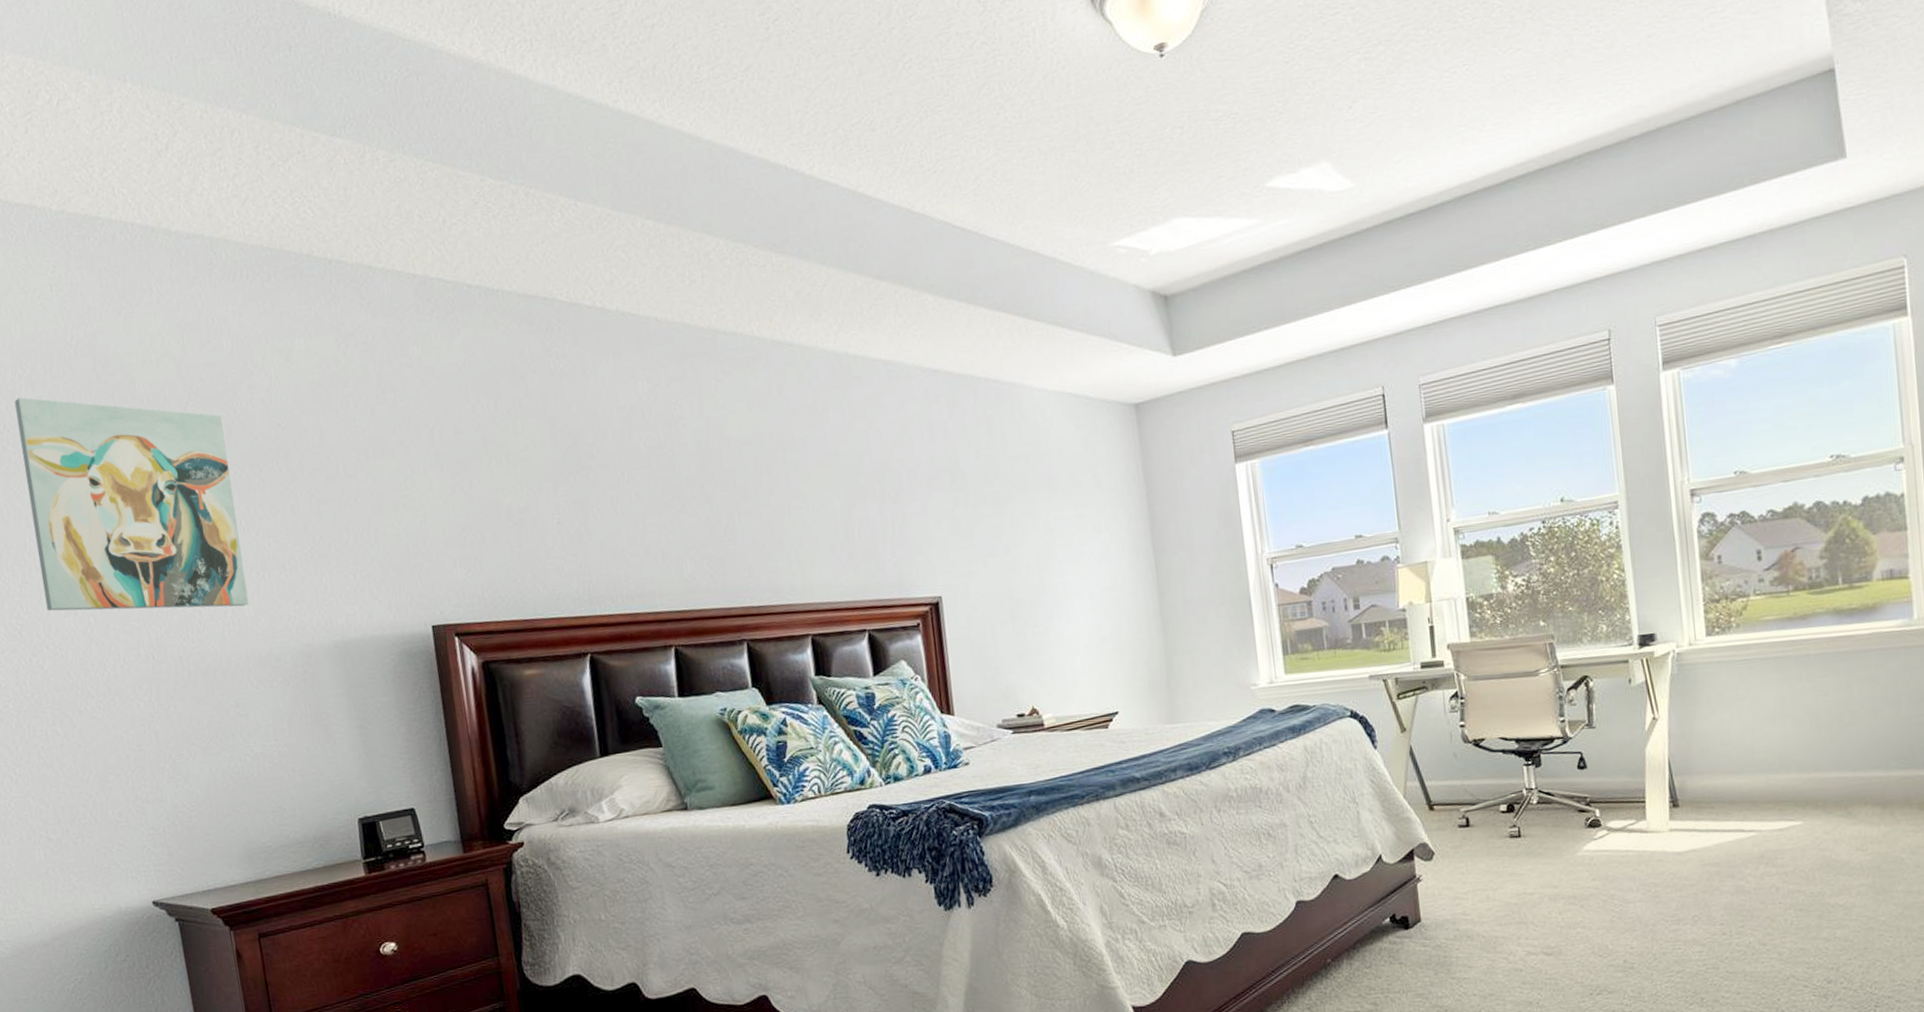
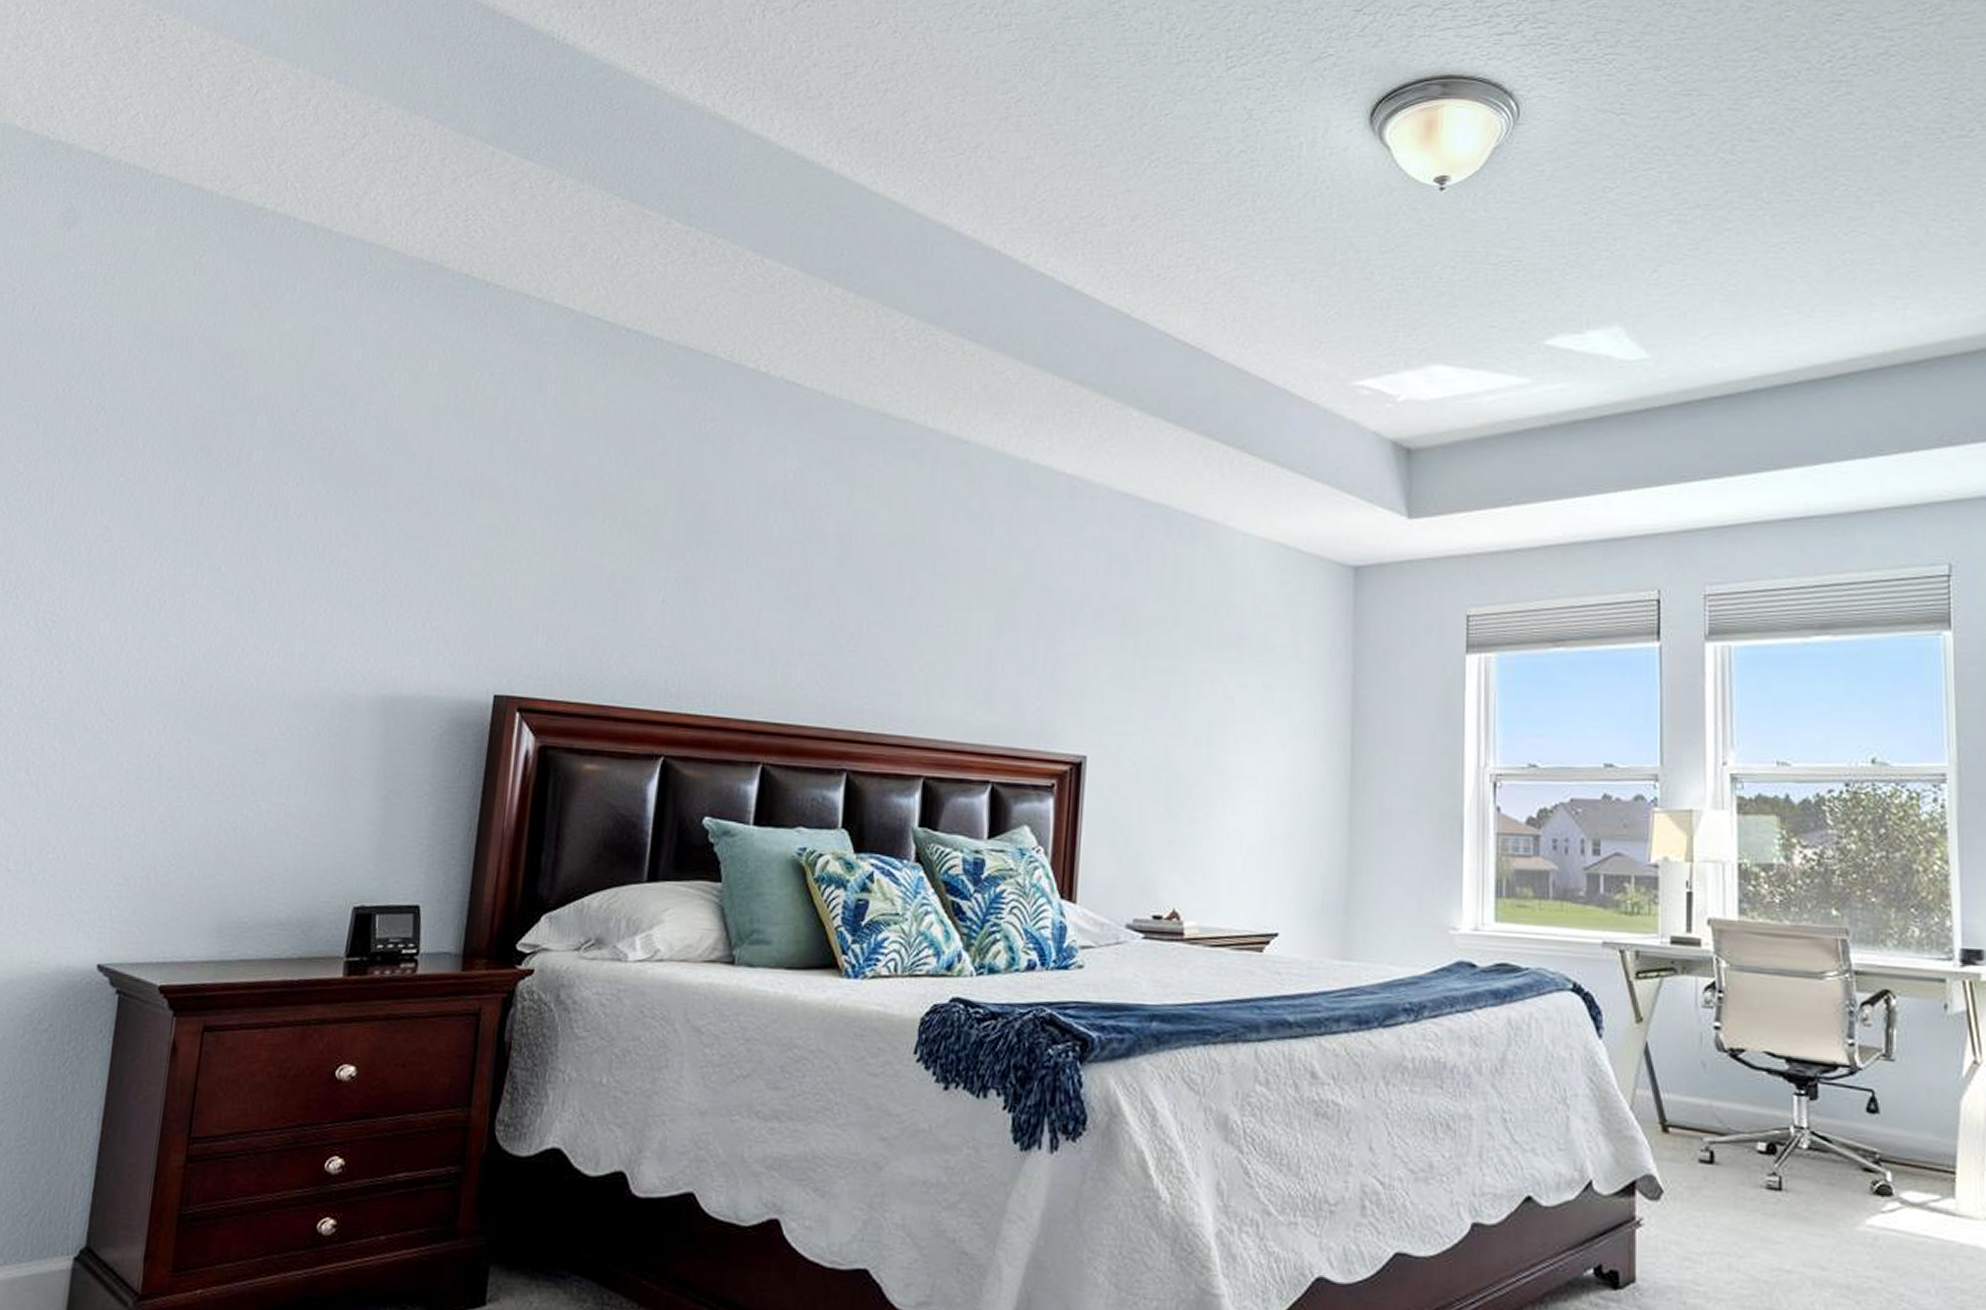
wall art: present [14,397,249,611] -> none [86,379,330,639]

